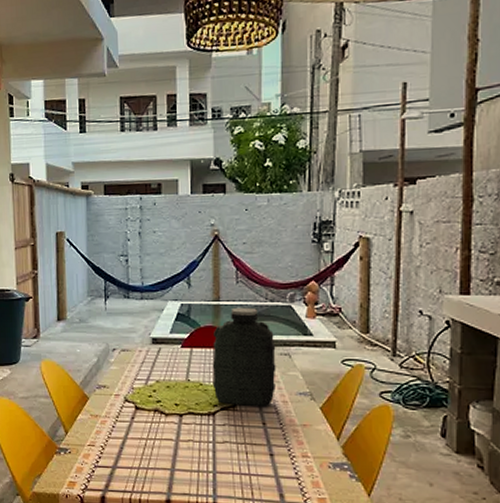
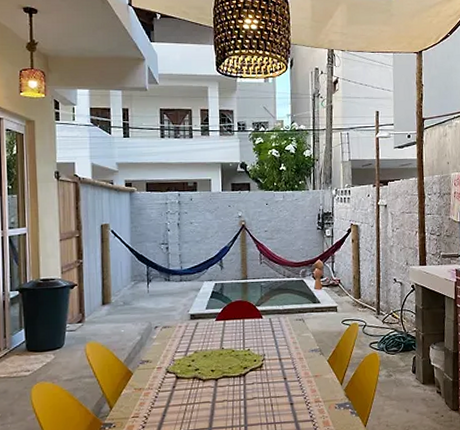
water jug: present [212,307,276,406] -> none [242,283,294,366]

